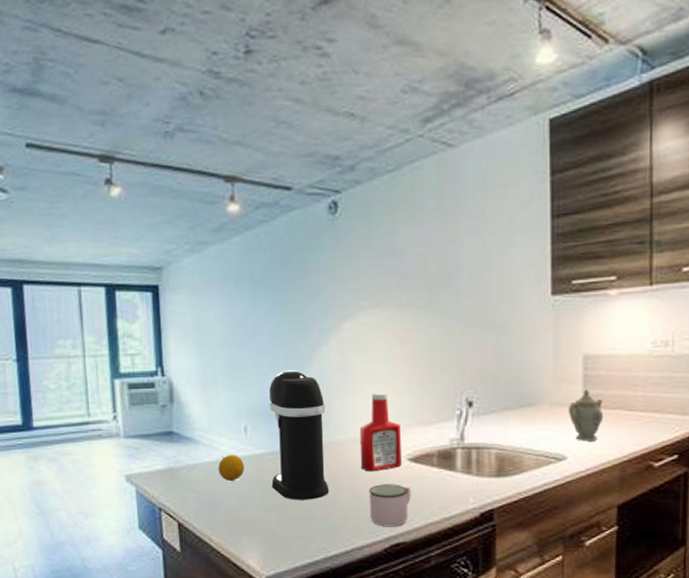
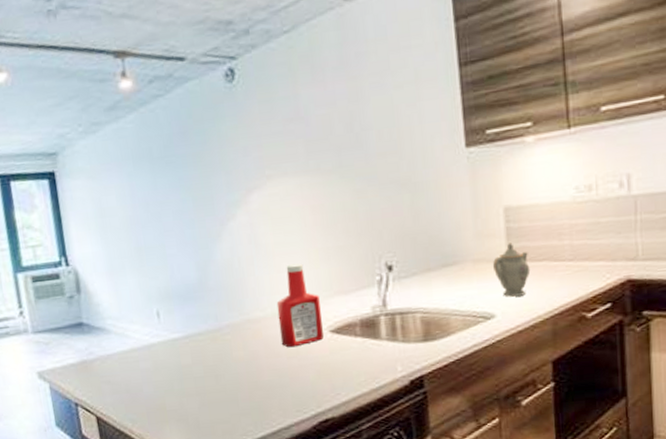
fruit: present [218,455,245,481] -> none [132,341,161,369]
coffee maker: present [269,369,330,500] -> none [179,247,251,384]
mug: present [369,484,411,527] -> none [292,358,337,404]

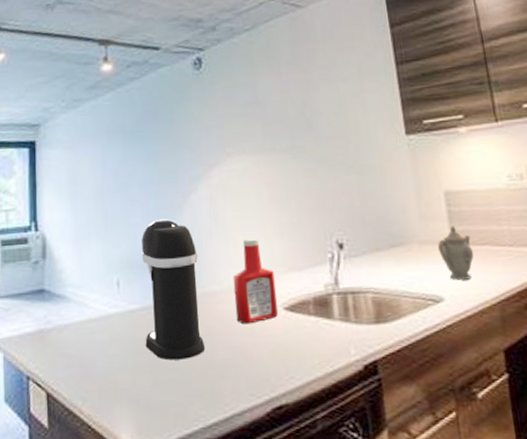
coffee maker: none [179,247,251,384] -> present [141,218,206,361]

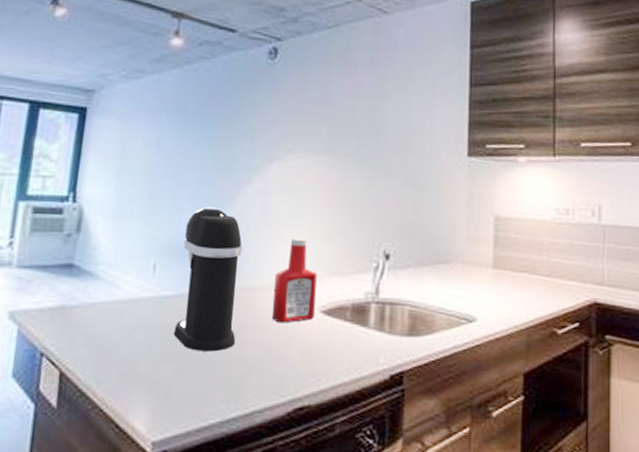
teapot: present [437,226,474,280] -> none [479,250,512,303]

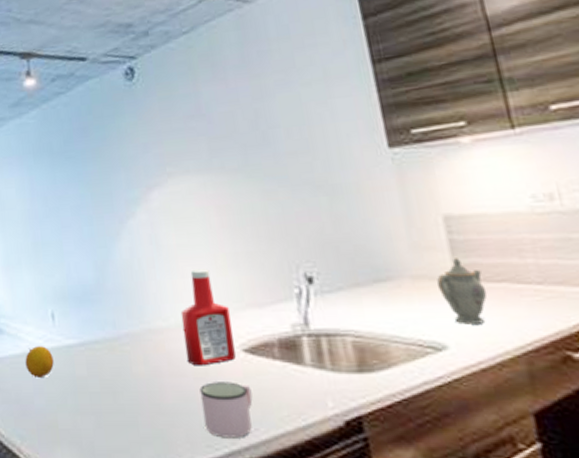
fruit: none [117,295,147,325] -> present [25,346,54,377]
coffee maker: present [173,206,243,352] -> none [76,246,153,402]
mug: none [275,337,321,387] -> present [199,382,253,438]
teapot: none [479,250,512,303] -> present [436,258,488,325]

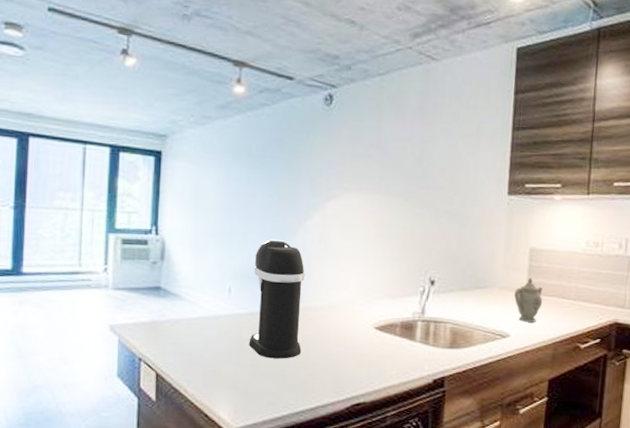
fruit: present [25,346,54,377] -> none [200,312,225,337]
coffee maker: none [76,246,153,402] -> present [249,238,305,359]
ketchup bottle: present [180,269,236,366] -> none [331,266,371,337]
mug: present [199,382,253,438] -> none [335,348,375,388]

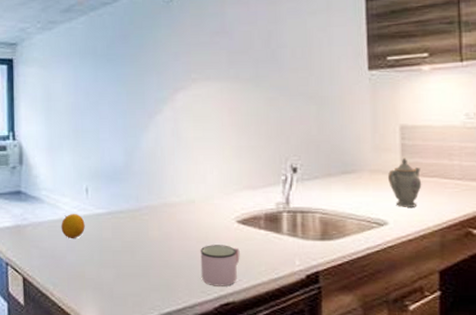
fruit: none [200,312,225,337] -> present [61,214,85,238]
coffee maker: present [249,238,305,359] -> none [108,135,163,258]
mug: none [335,348,375,388] -> present [200,245,240,287]

